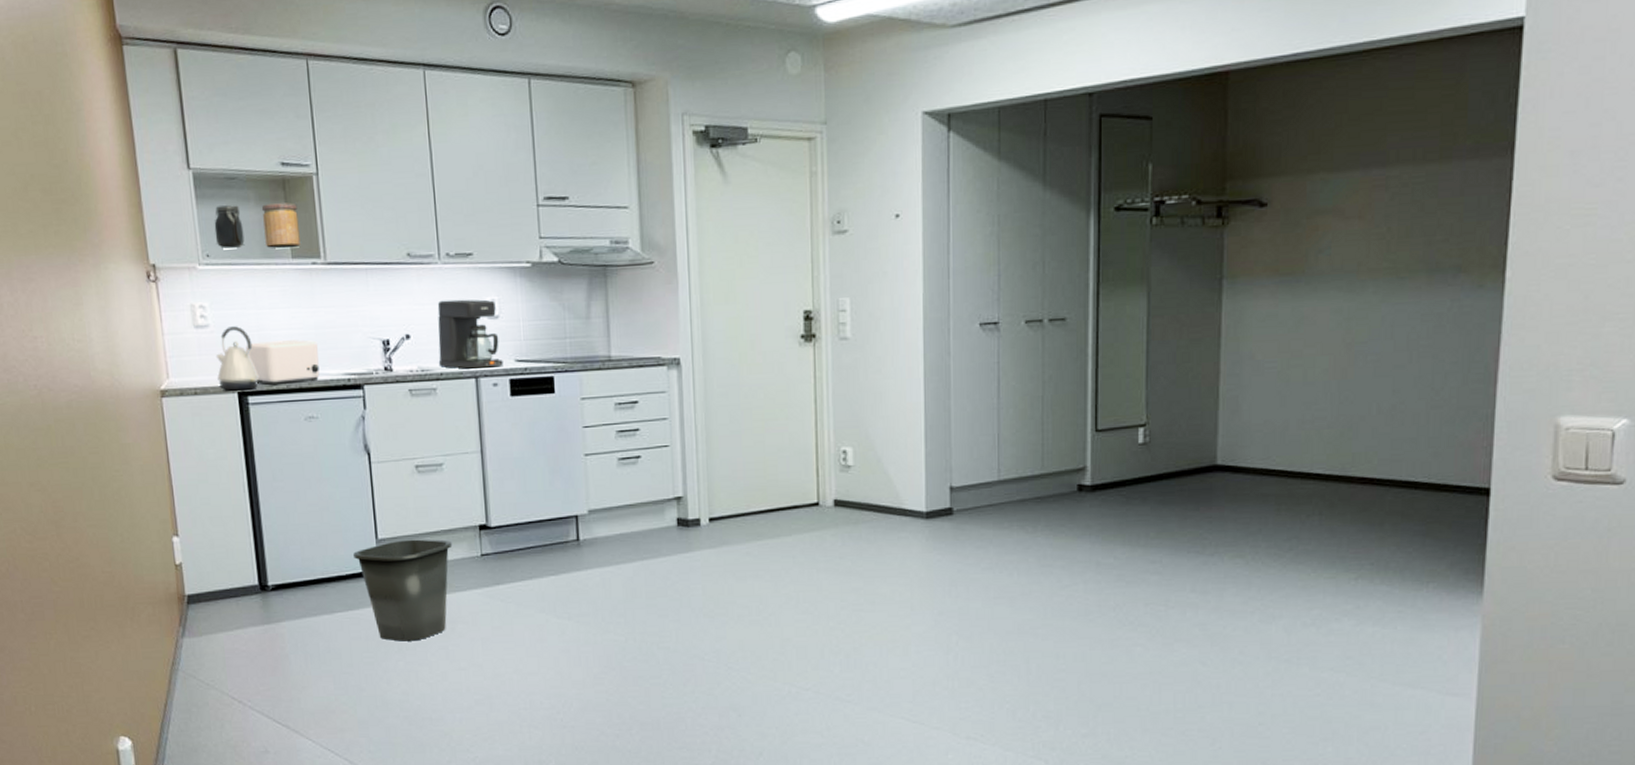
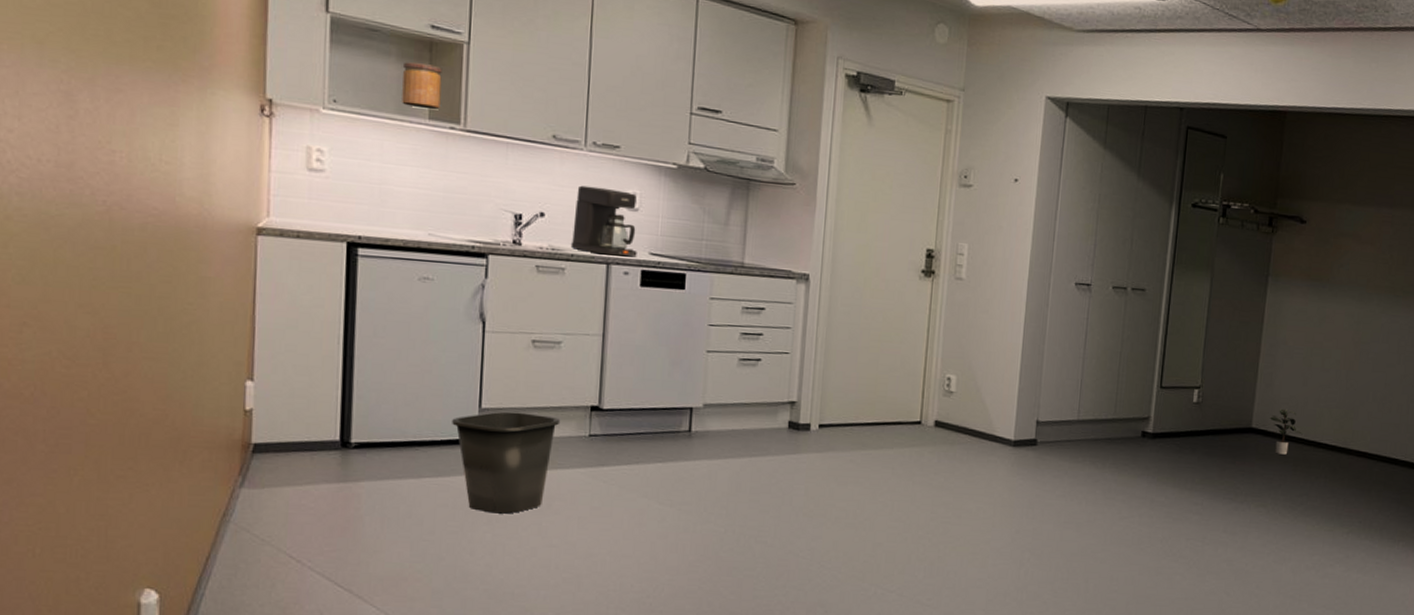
jar: present [214,205,245,249] -> none [346,54,380,99]
kettle: present [215,326,258,391] -> none [326,175,373,242]
toaster: present [246,340,320,386] -> none [363,195,444,244]
potted plant: none [1240,437,1285,493] -> present [1270,408,1303,455]

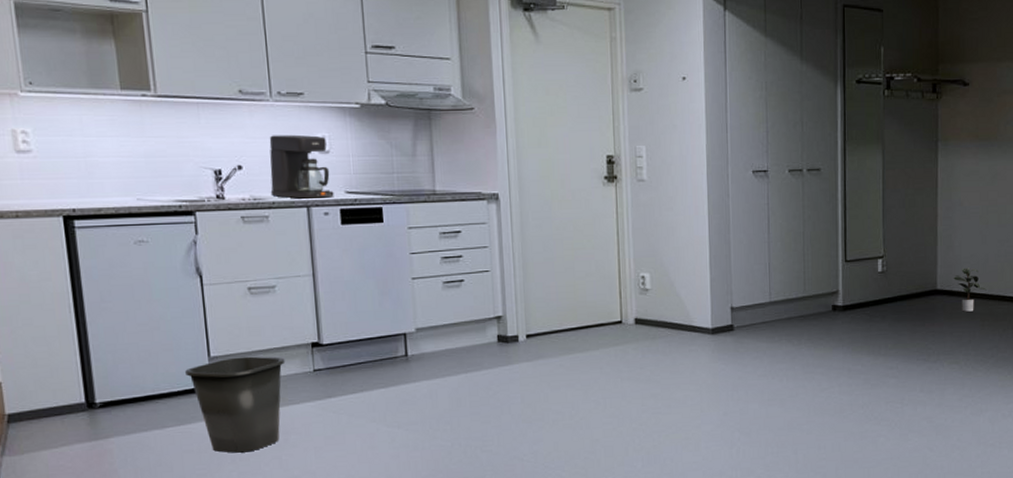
jar: present [402,62,442,110] -> none [89,37,130,80]

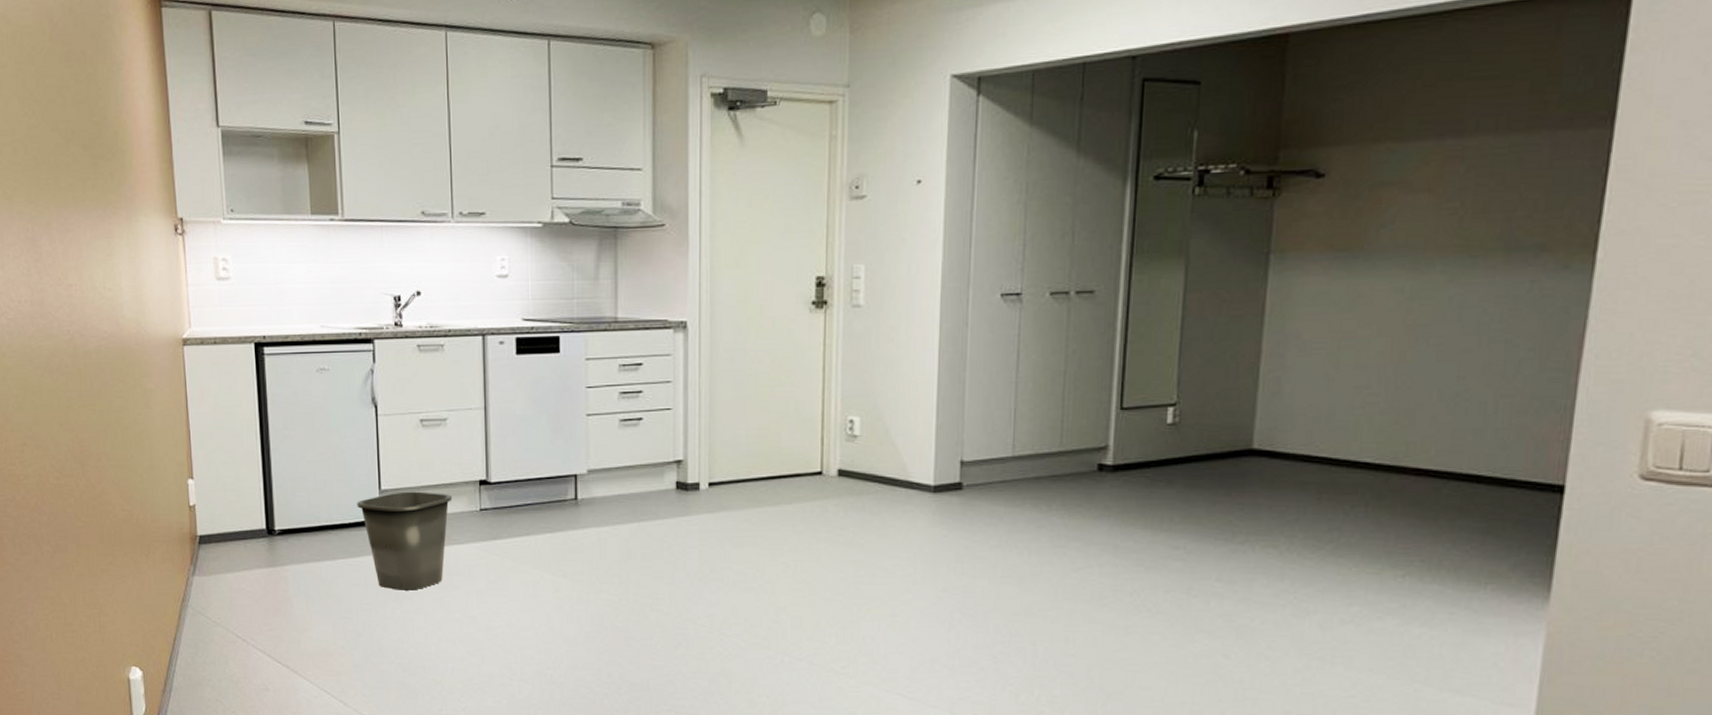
coffee maker: present [269,134,334,200] -> none [447,257,510,328]
potted plant: present [953,267,987,312] -> none [1279,421,1329,480]

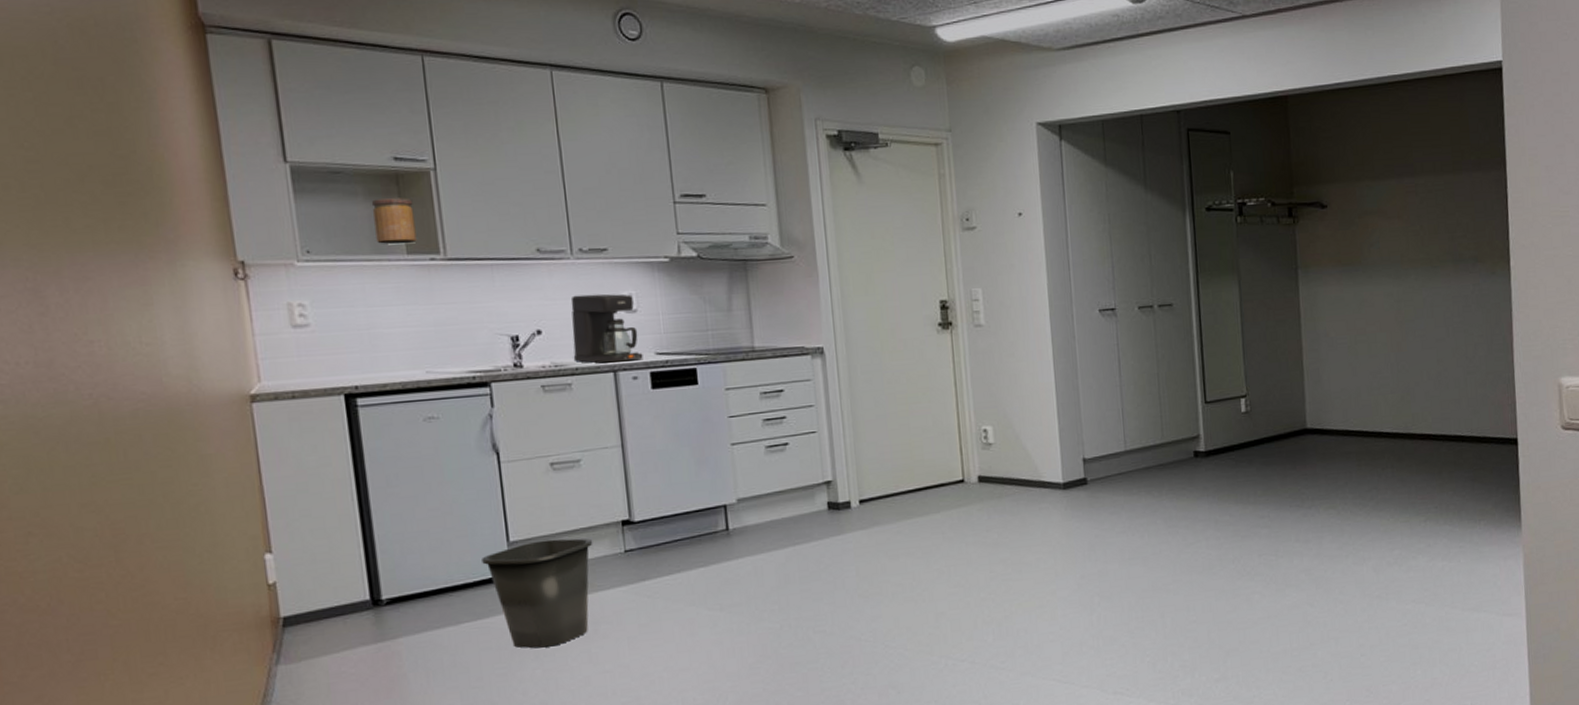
jar: none [285,160,320,205] -> present [372,198,417,245]
coffee maker: none [447,257,510,328] -> present [570,293,643,364]

